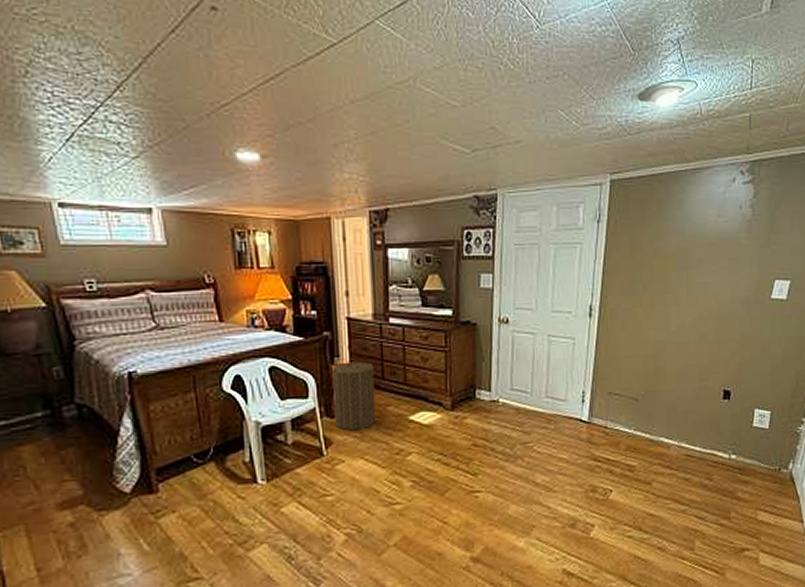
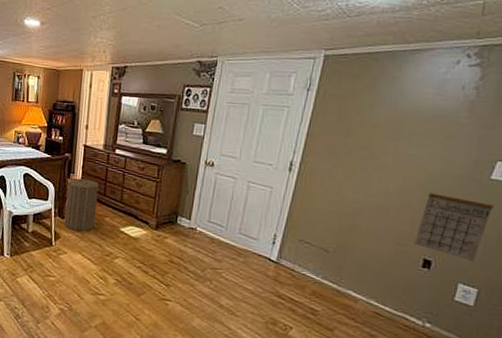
calendar: none [714,320,776,385] -> present [414,193,494,262]

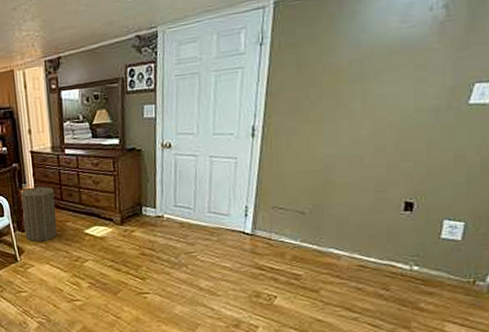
calendar: present [414,193,494,262] -> none [393,130,474,195]

